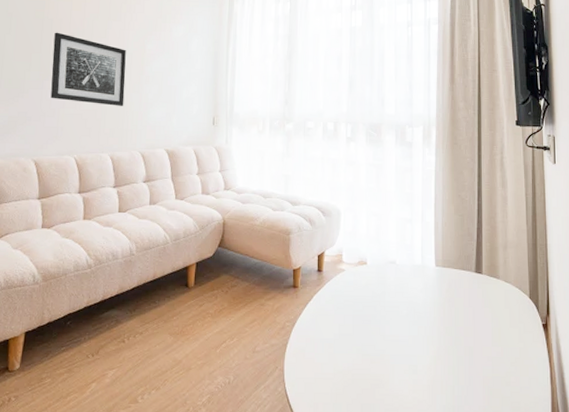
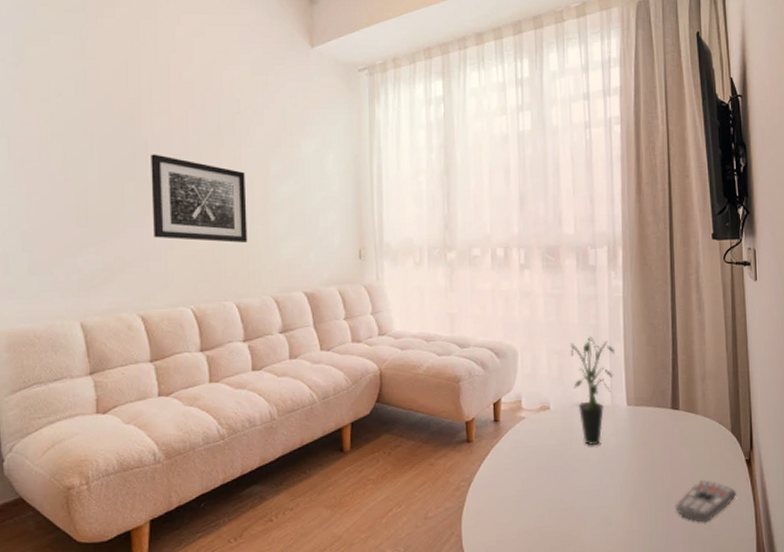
potted plant: none [387,202,426,300] -> present [570,336,615,446]
remote control: none [476,339,533,379] -> present [674,479,736,522]

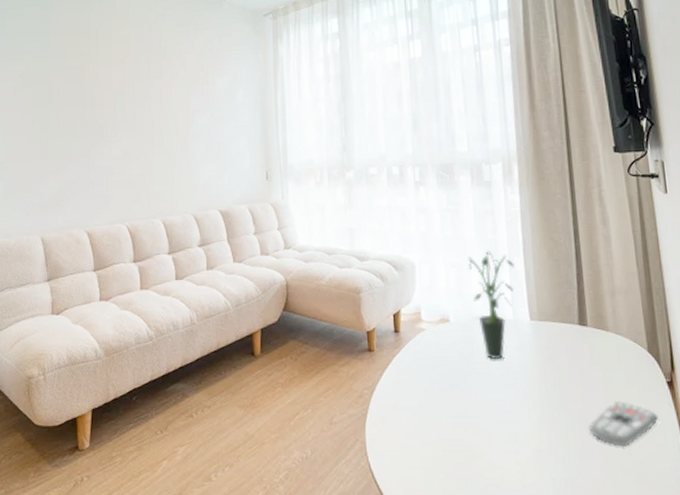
wall art: present [151,154,248,243] -> none [96,96,172,168]

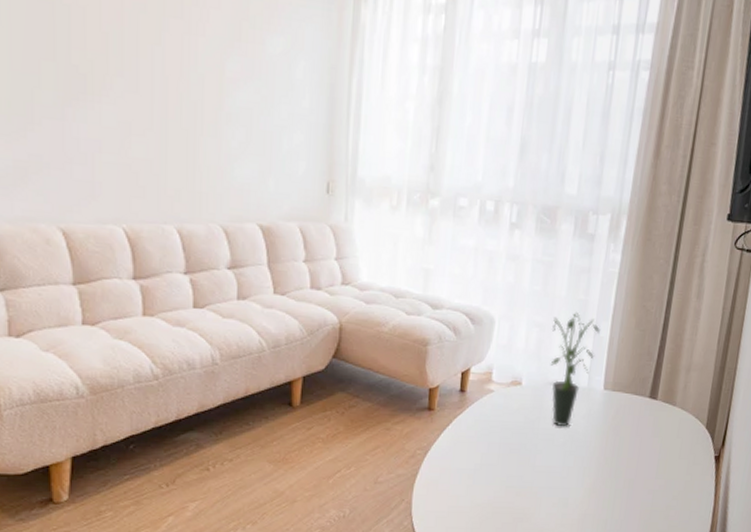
remote control: present [588,400,658,447] -> none [634,471,699,513]

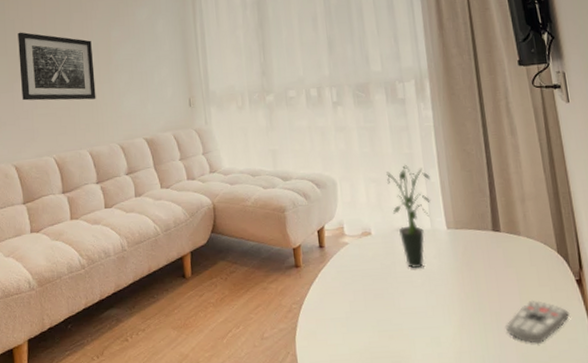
wall art: none [75,28,195,157] -> present [18,32,96,101]
remote control: none [634,471,699,513] -> present [505,300,570,343]

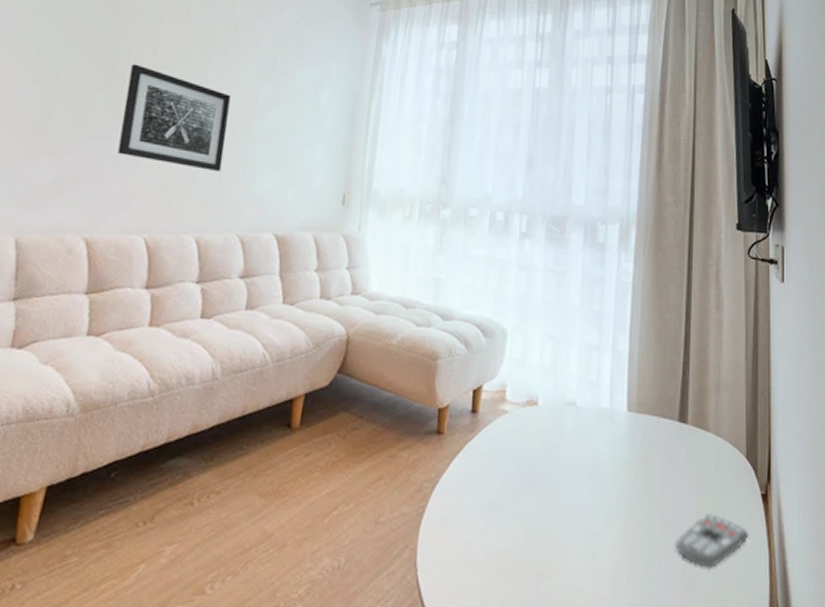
potted plant: present [386,164,430,268] -> none [567,323,618,456]

